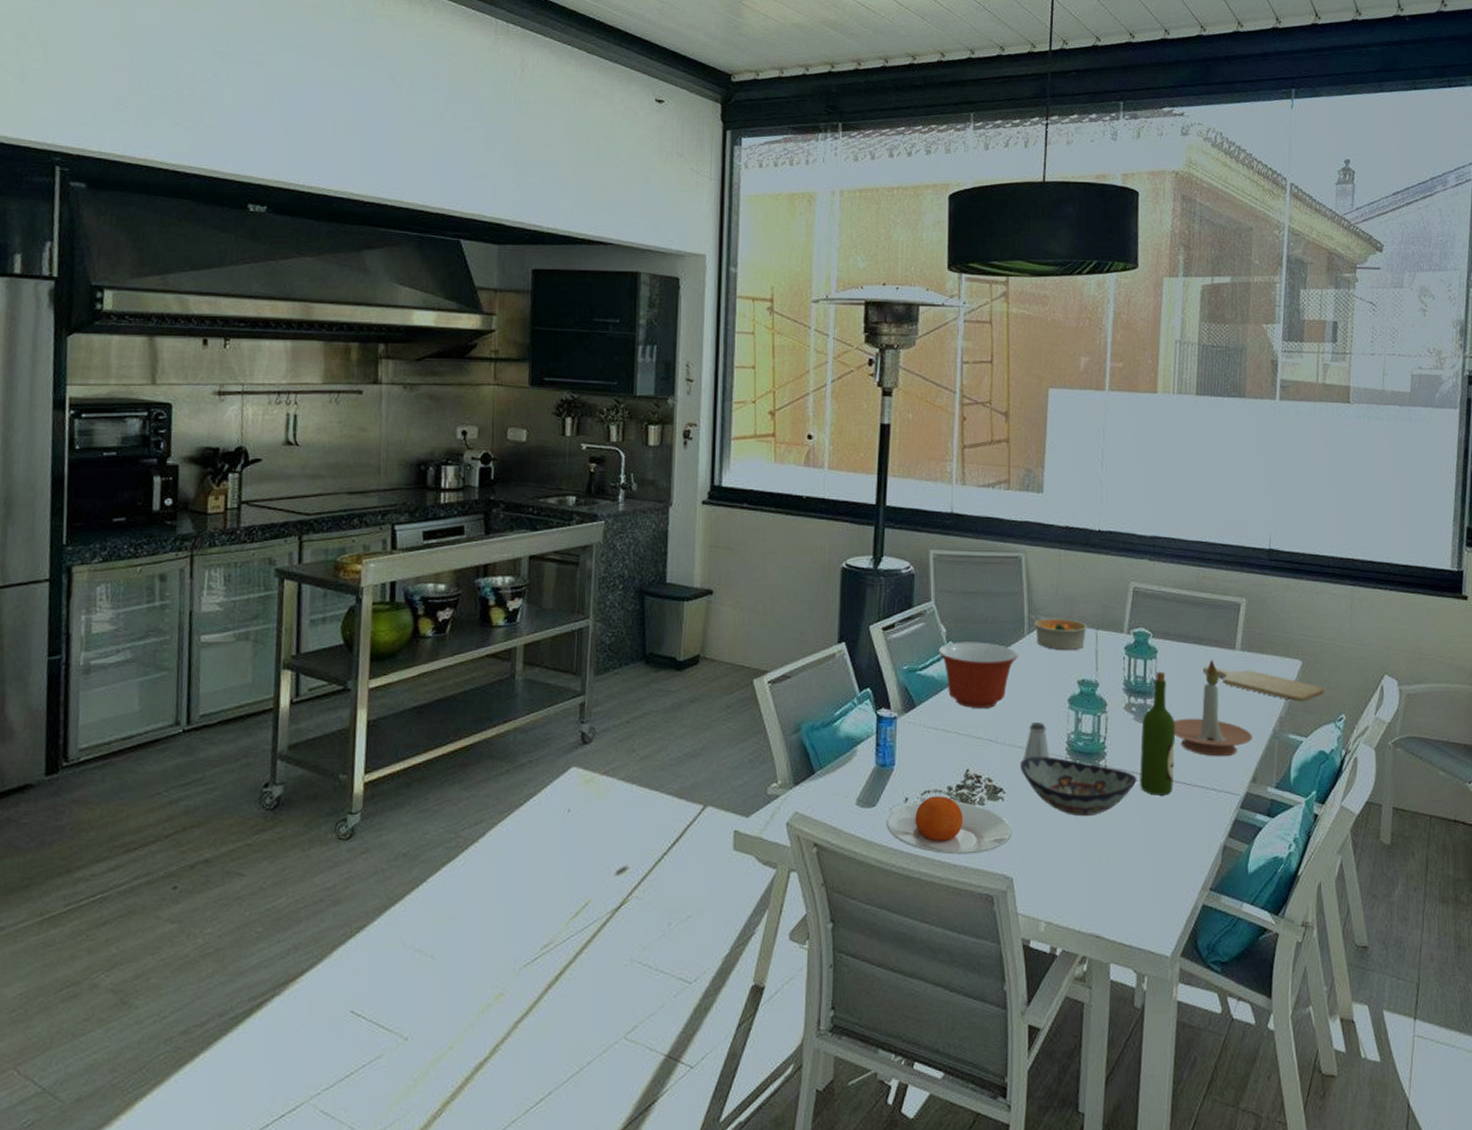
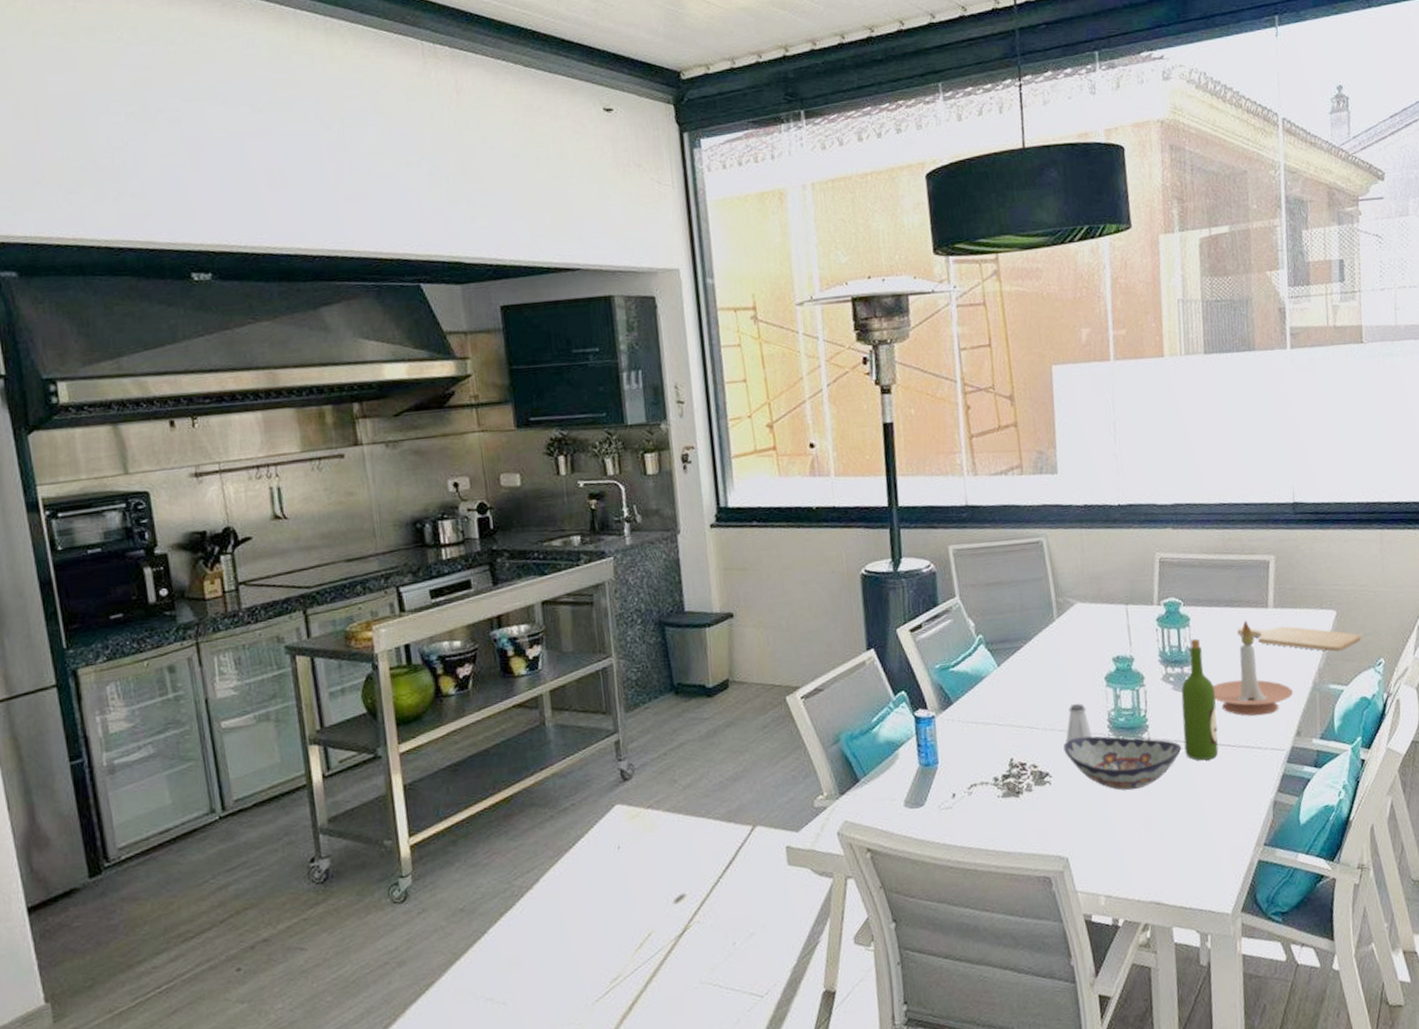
plate: present [886,796,1012,855] -> none [936,787,1063,844]
mixing bowl: present [938,642,1018,708] -> none [968,631,1050,698]
bowl: present [1035,618,1087,650] -> none [1063,598,1117,630]

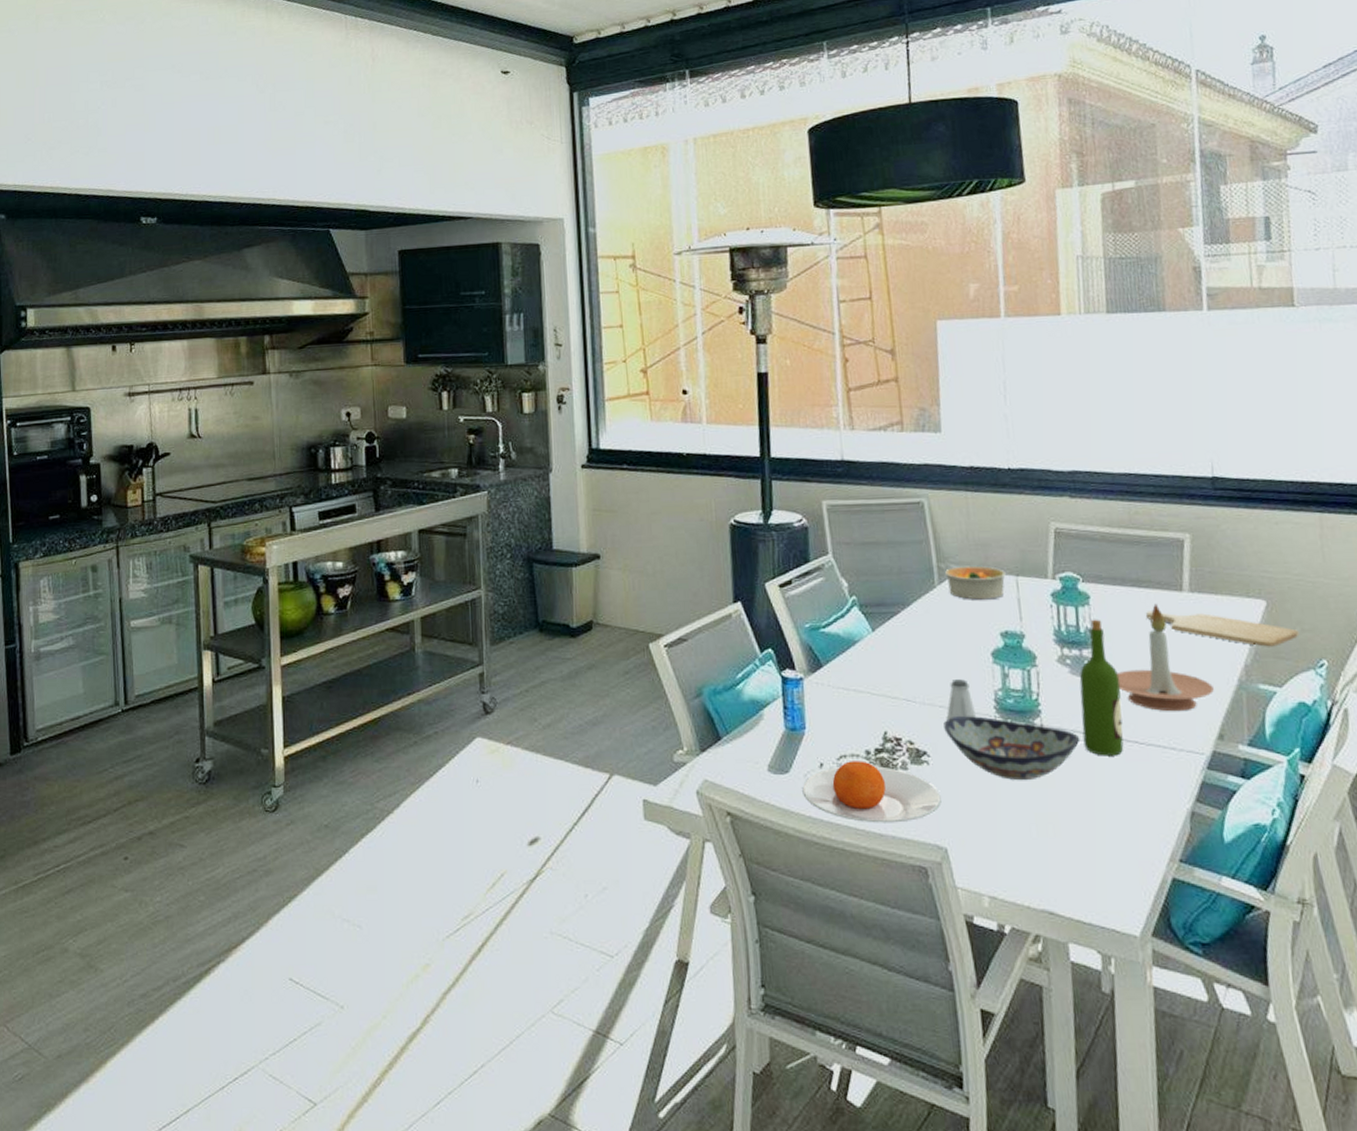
plate: none [936,787,1063,844] -> present [802,761,942,823]
bowl: none [1063,598,1117,630] -> present [945,565,1006,600]

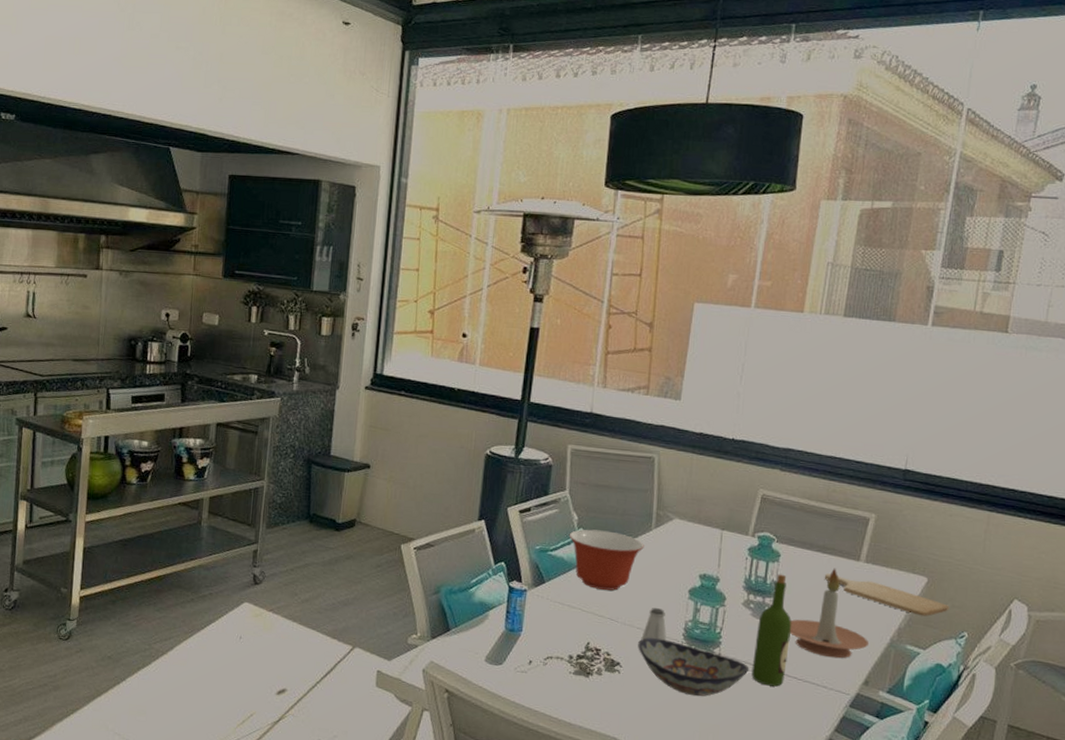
plate: present [802,761,942,823] -> none [511,662,625,717]
mixing bowl: none [841,595,930,666] -> present [569,529,644,591]
bowl: present [945,565,1006,600] -> none [662,515,713,547]

